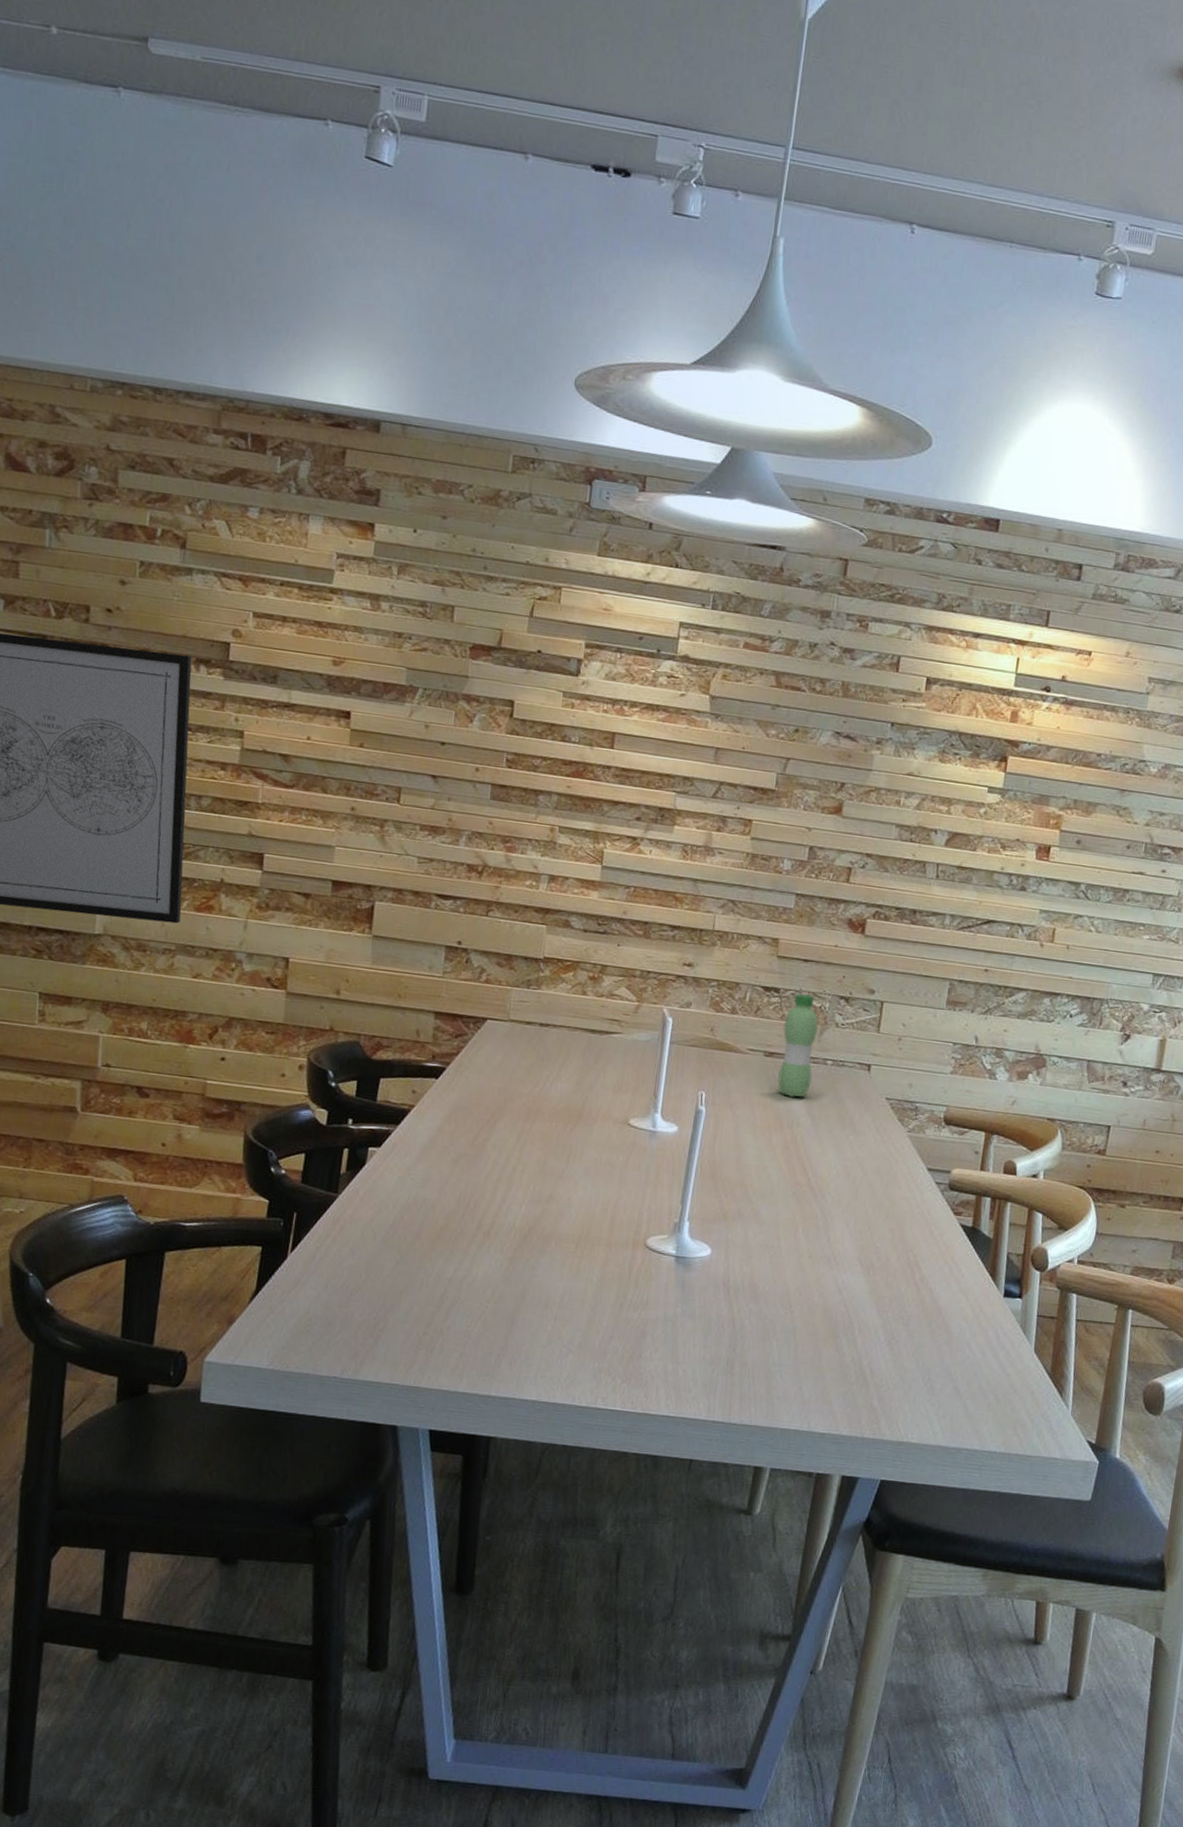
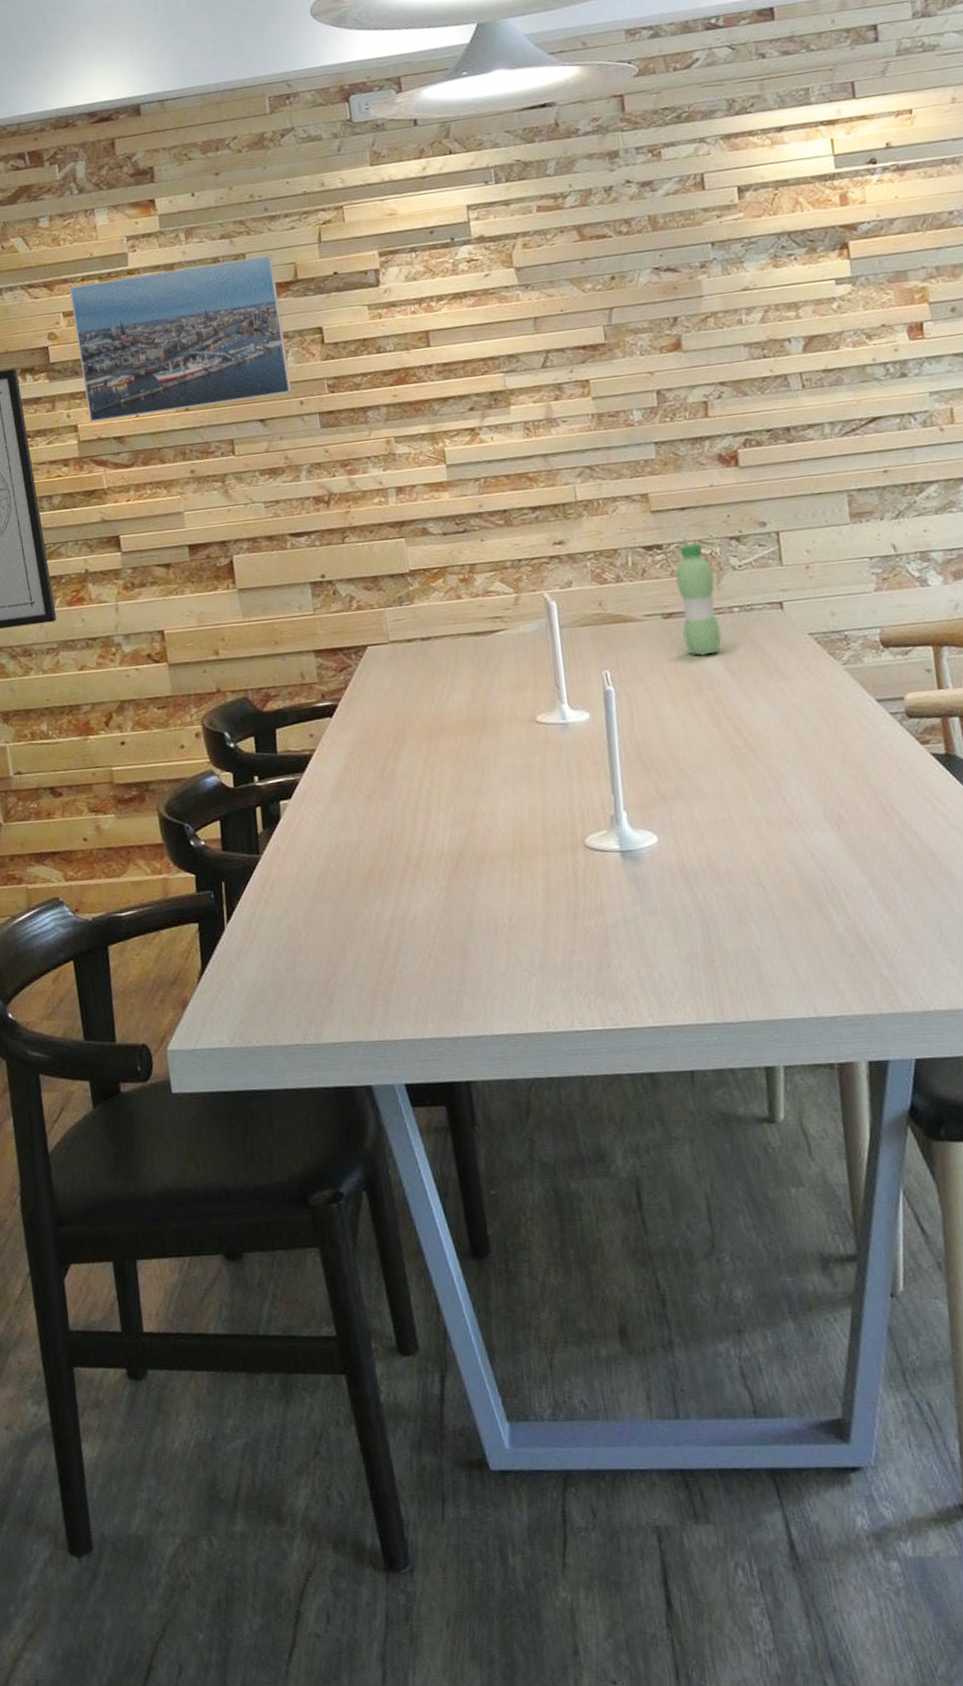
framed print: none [258,587,481,757] -> present [69,254,291,423]

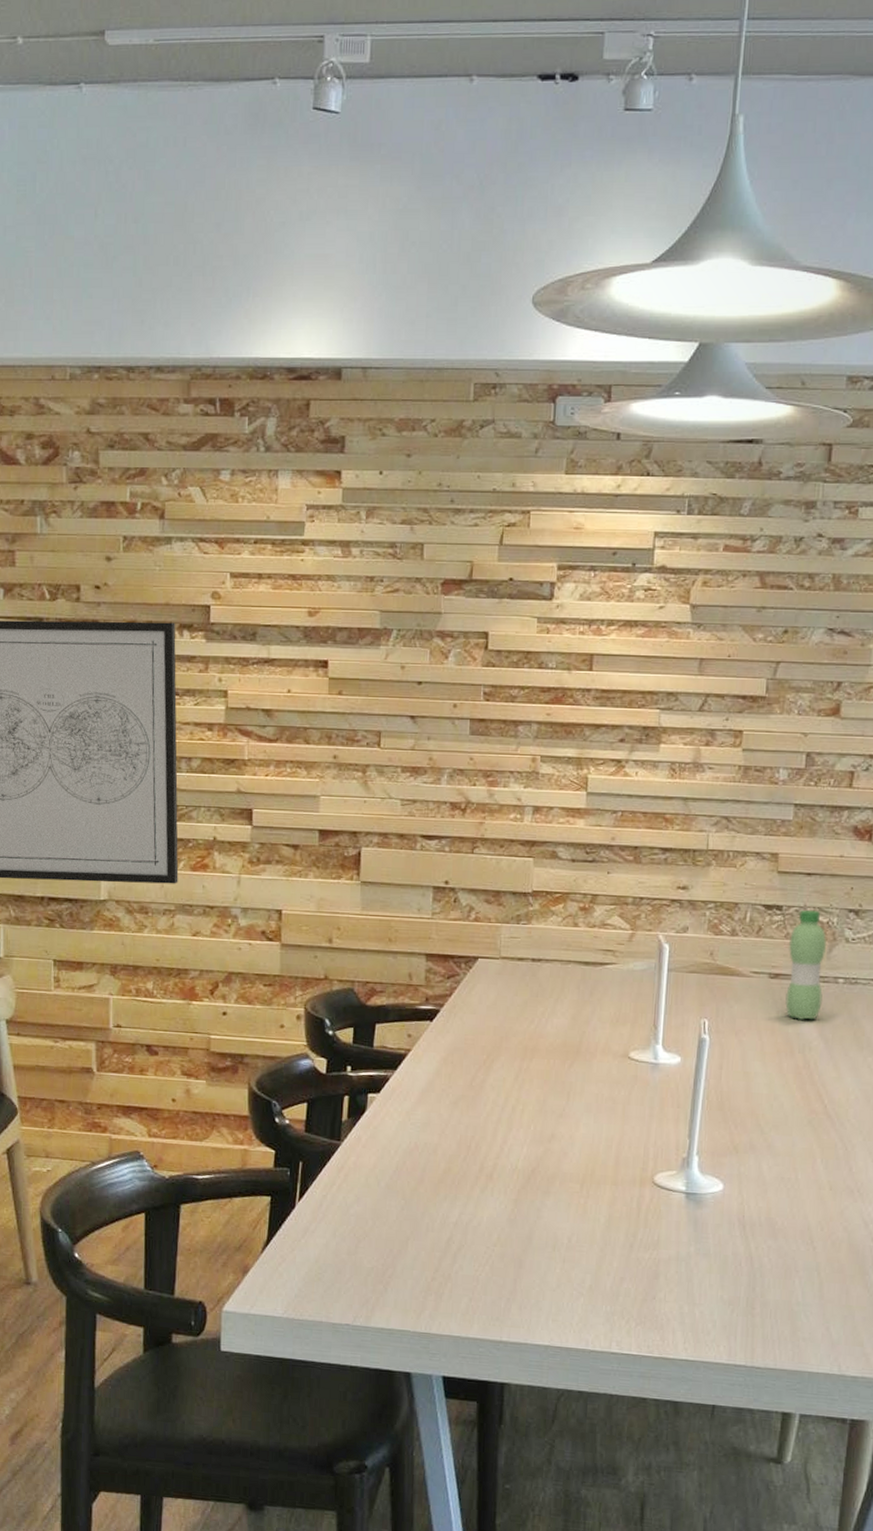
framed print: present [69,254,291,423] -> none [240,547,451,694]

